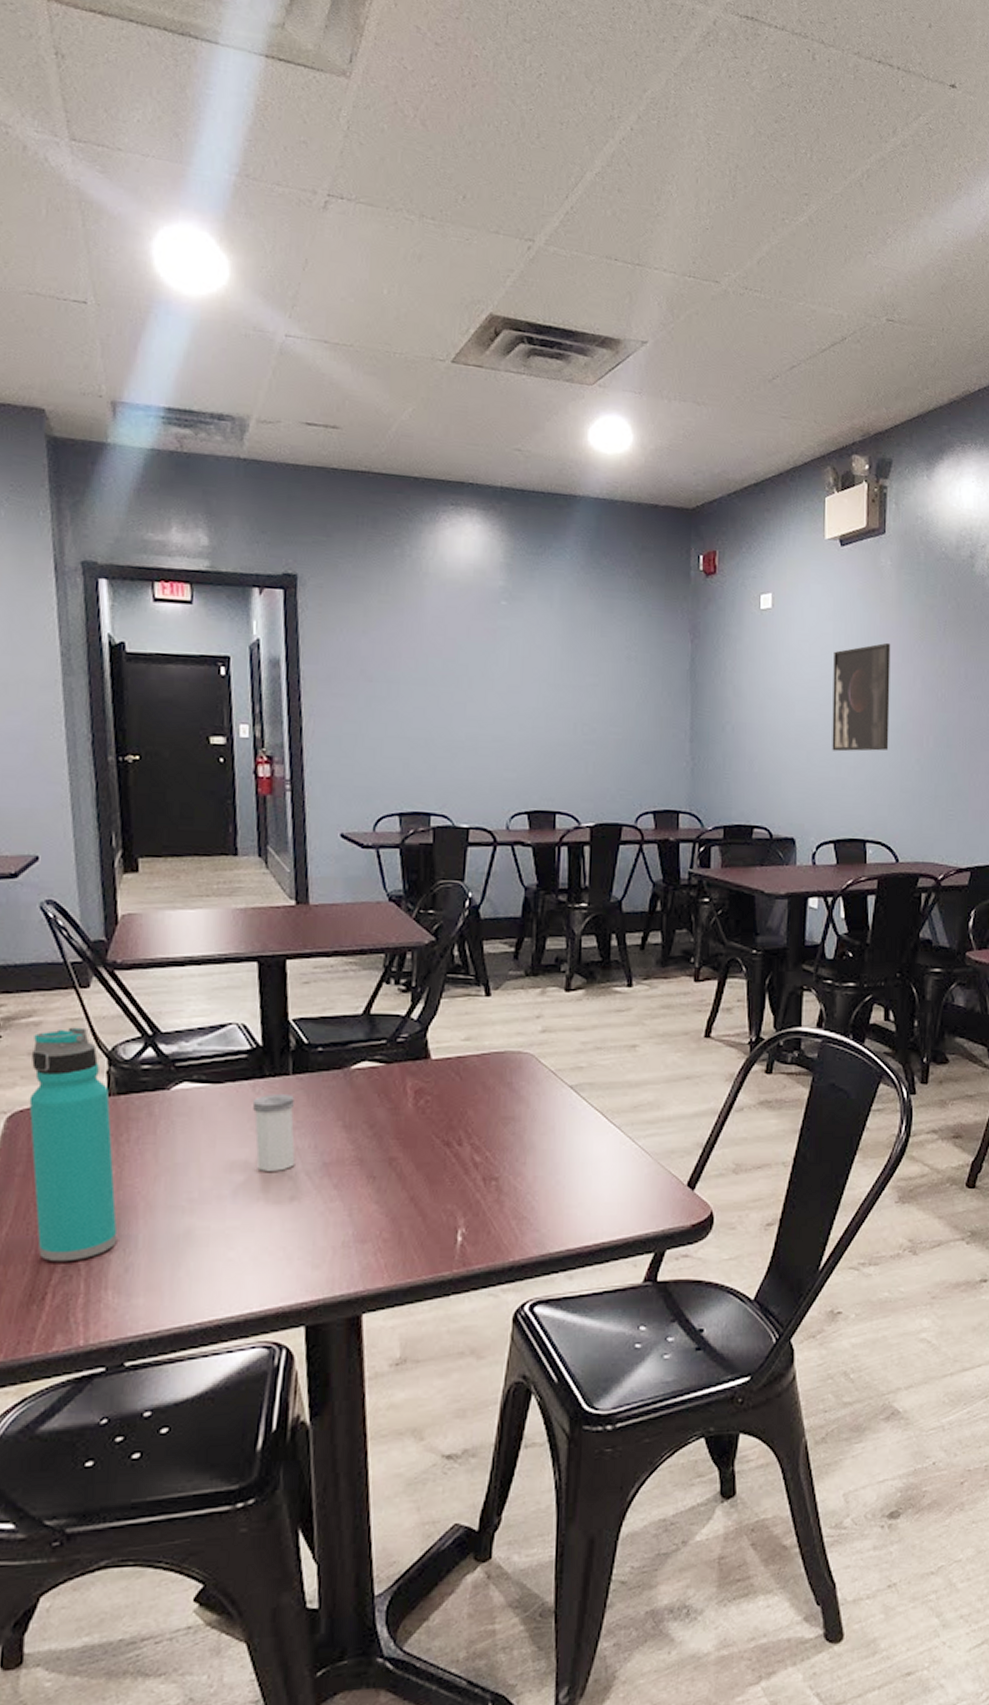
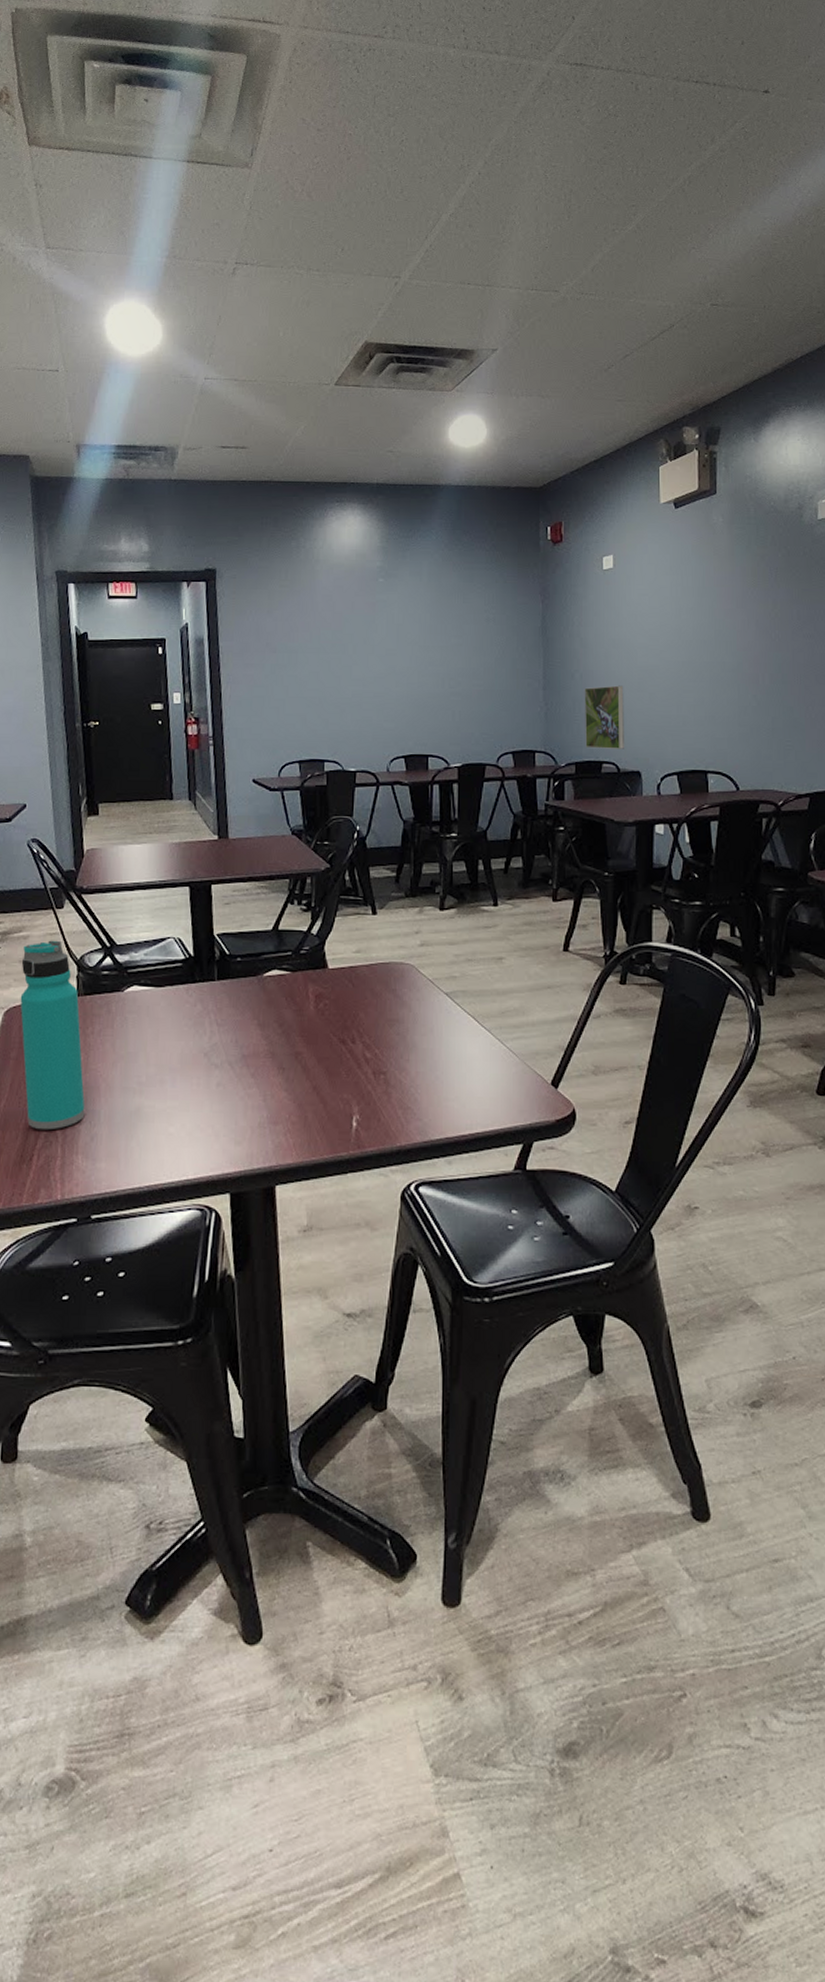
salt shaker: present [252,1093,296,1171] -> none [186,996,221,1061]
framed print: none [735,741,779,813] -> present [584,685,624,749]
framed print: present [832,642,891,752] -> none [671,591,726,692]

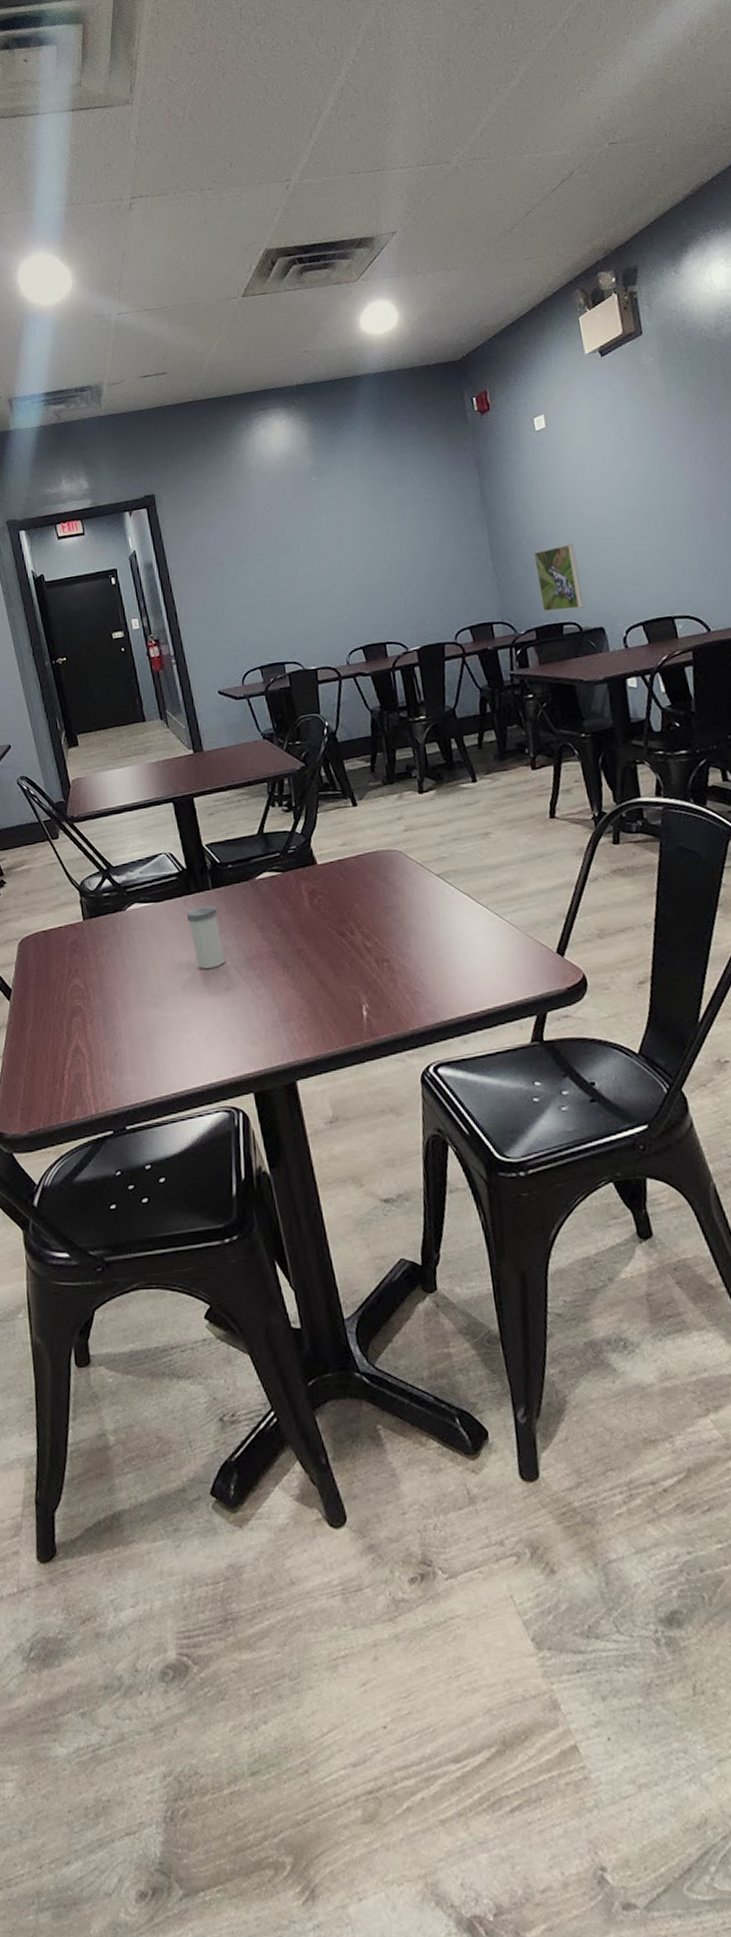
water bottle: present [20,940,85,1131] -> none [27,869,107,1051]
salt shaker: none [186,996,221,1061] -> present [186,905,226,969]

